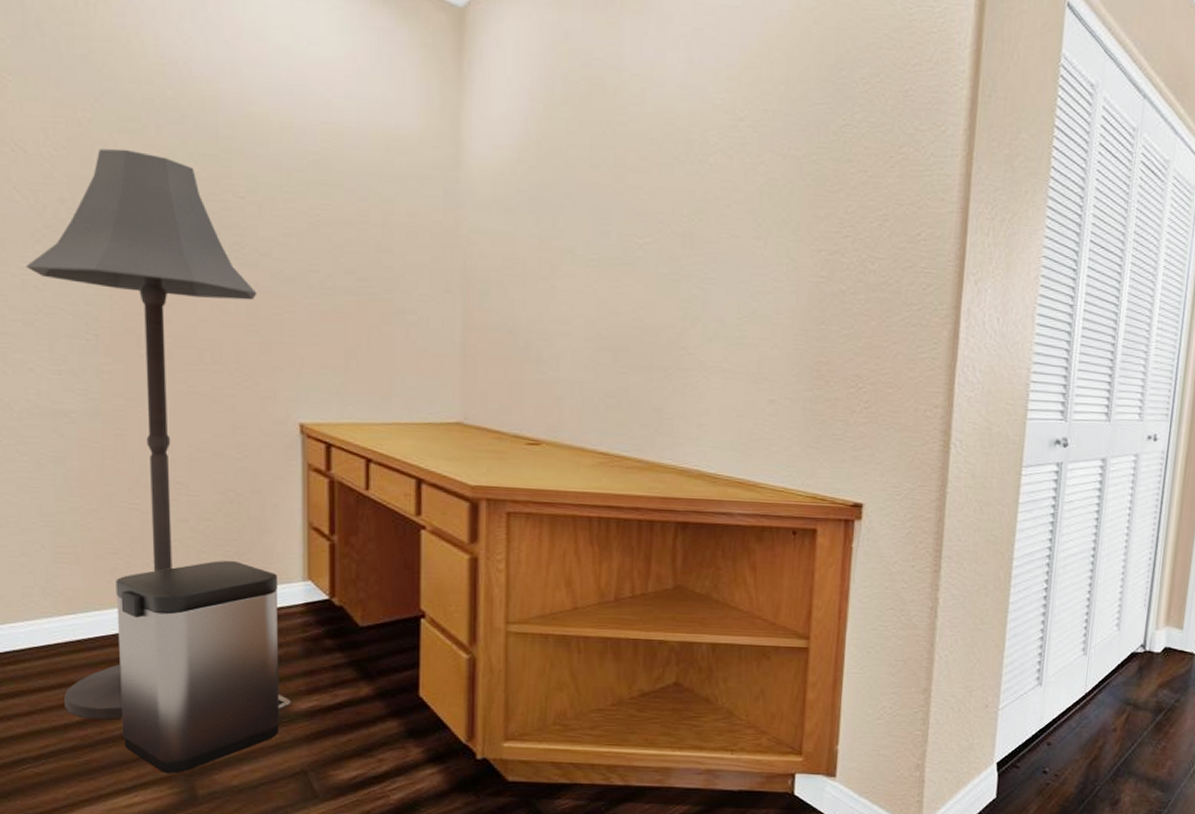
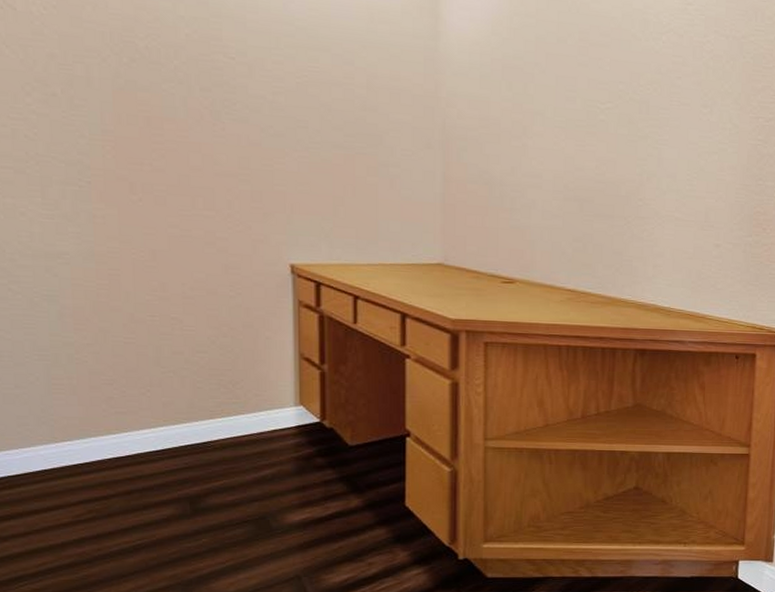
floor lamp: present [26,149,257,720] -> none [16,9,248,537]
pedal bin: present [116,561,291,773] -> none [111,389,285,583]

